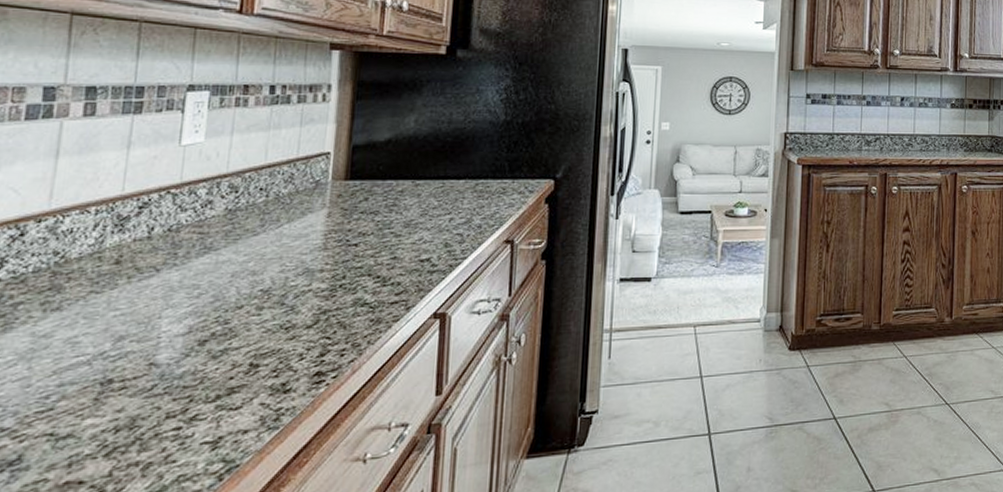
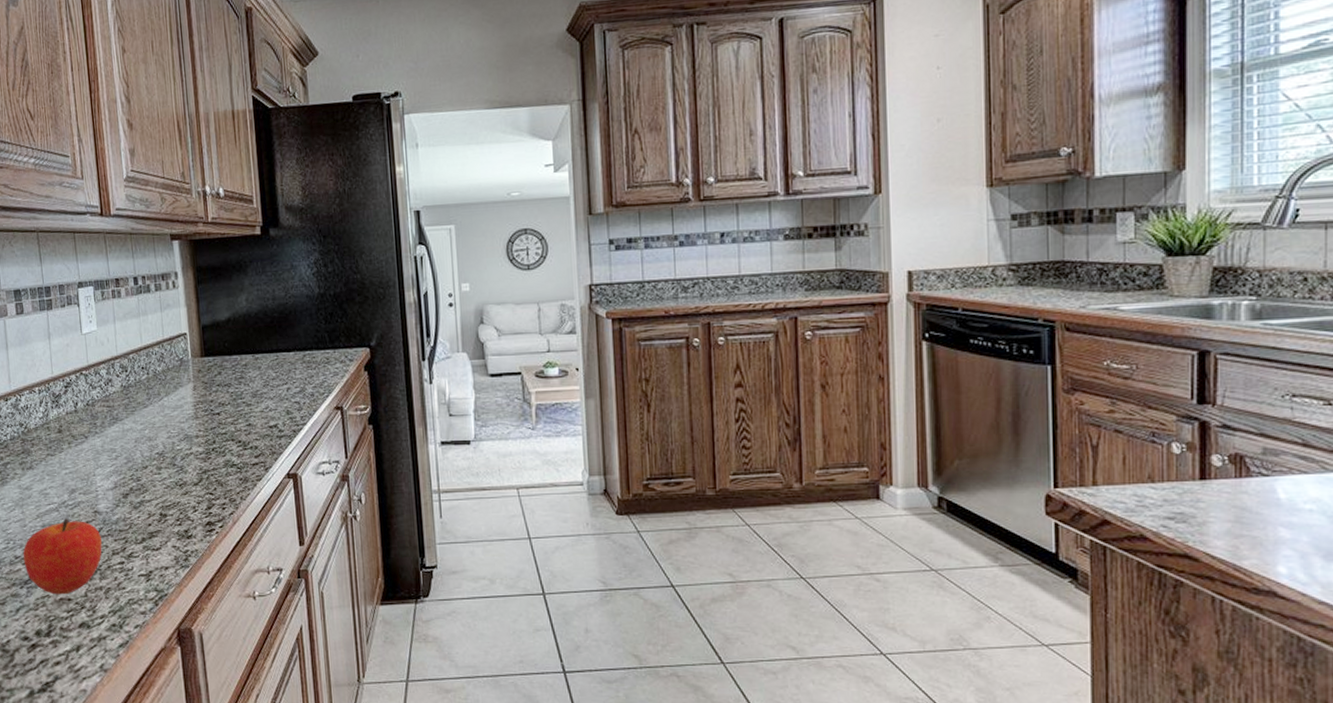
fruit: none [14,374,153,478] -> present [22,518,102,595]

